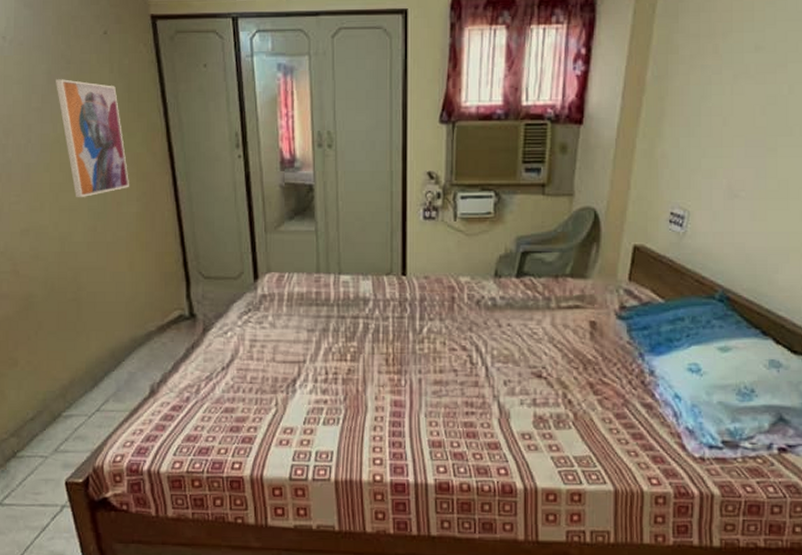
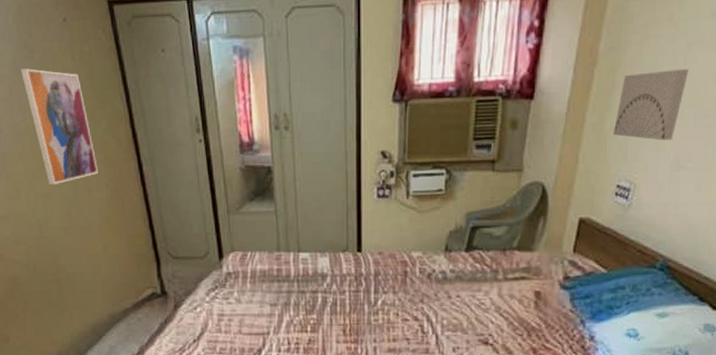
wall art: none [665,99,736,169] -> present [614,69,689,141]

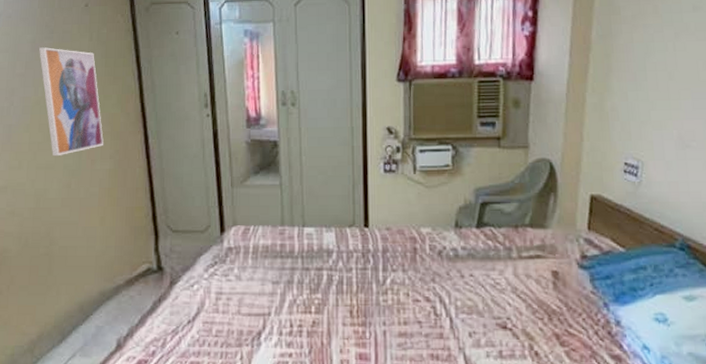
wall art: present [614,69,689,141] -> none [614,55,680,121]

